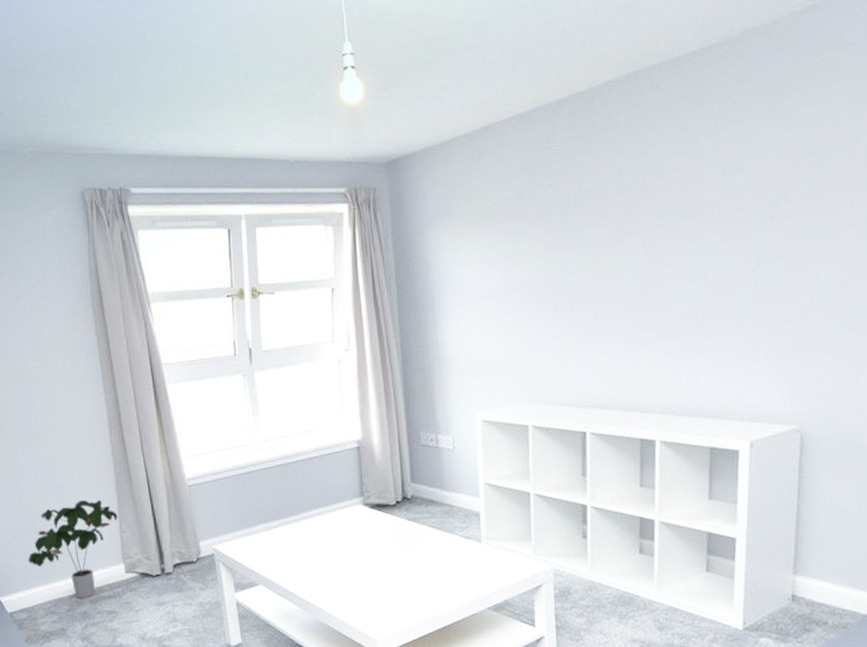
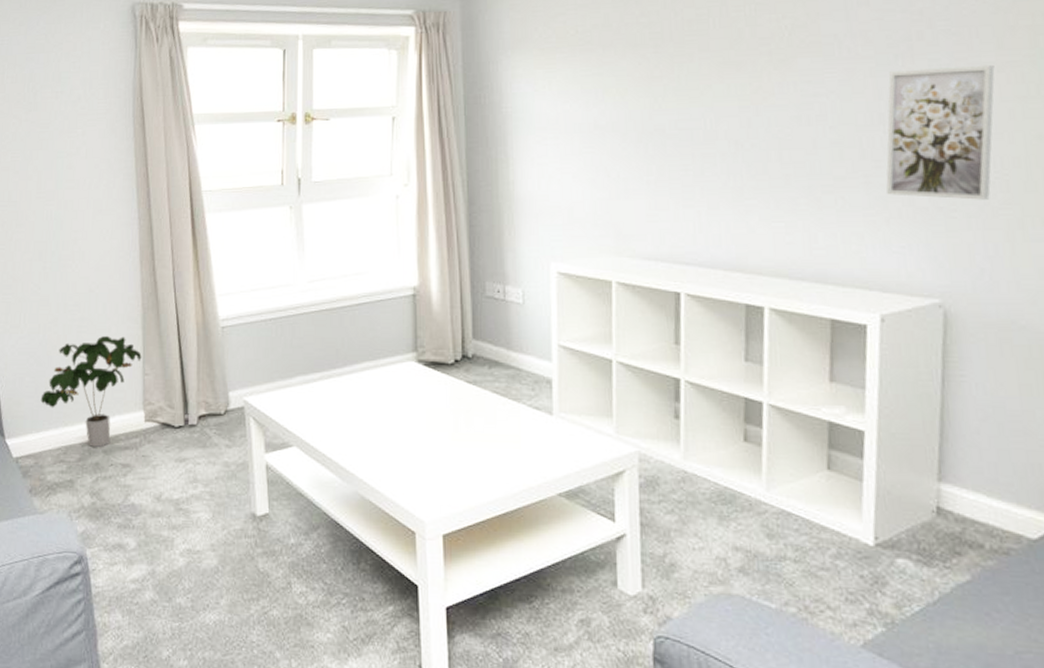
wall art: none [756,221,847,340] -> present [886,64,995,200]

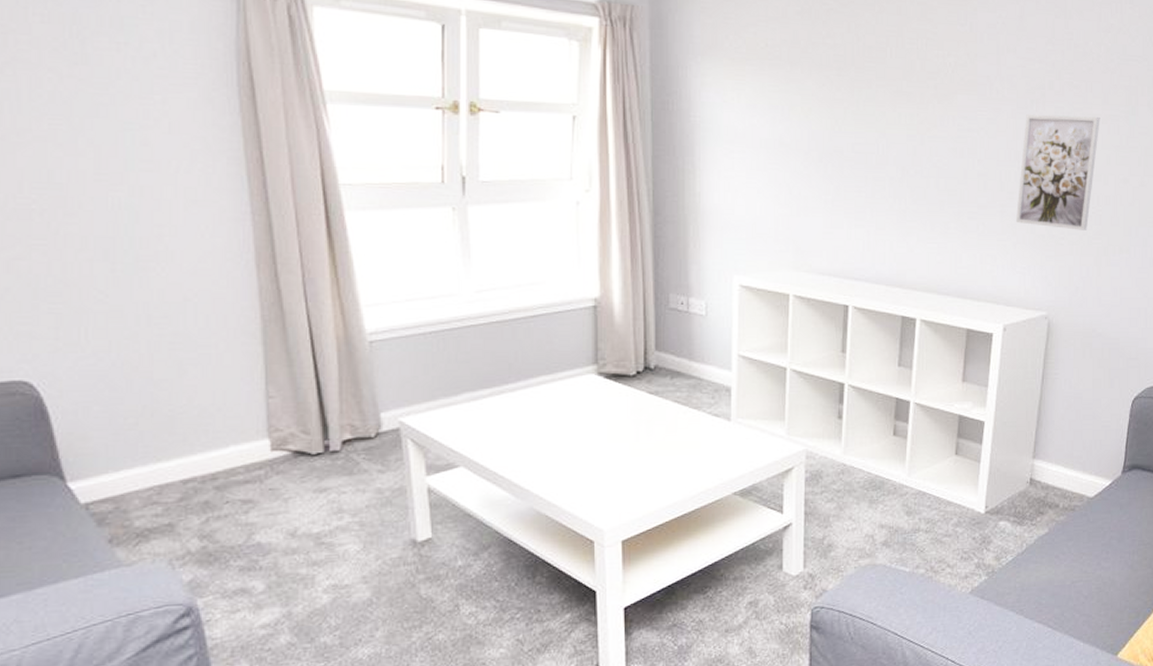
potted plant: present [40,335,142,448] -> none [118,353,264,485]

